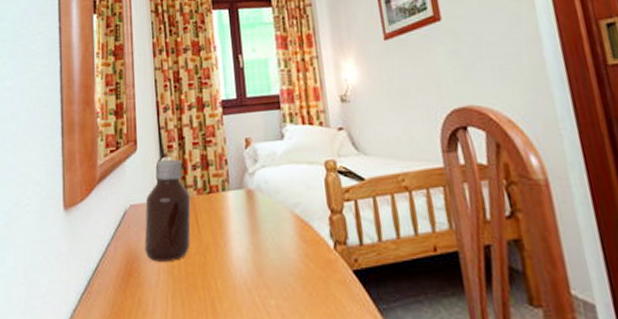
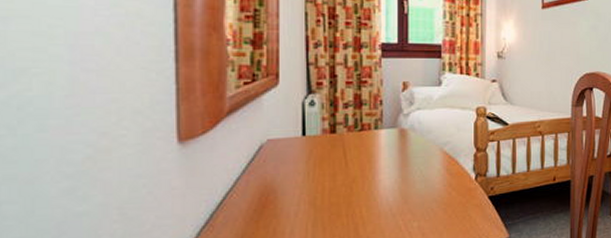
bottle: present [144,159,191,262] -> none [283,97,340,194]

